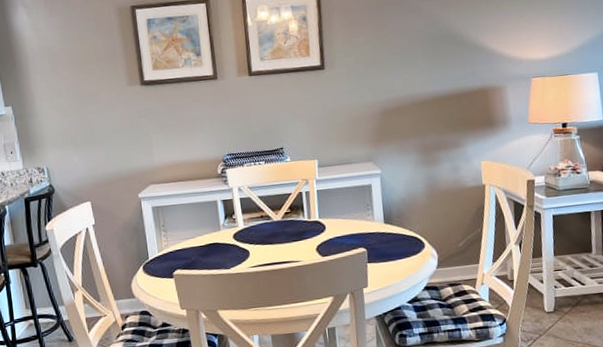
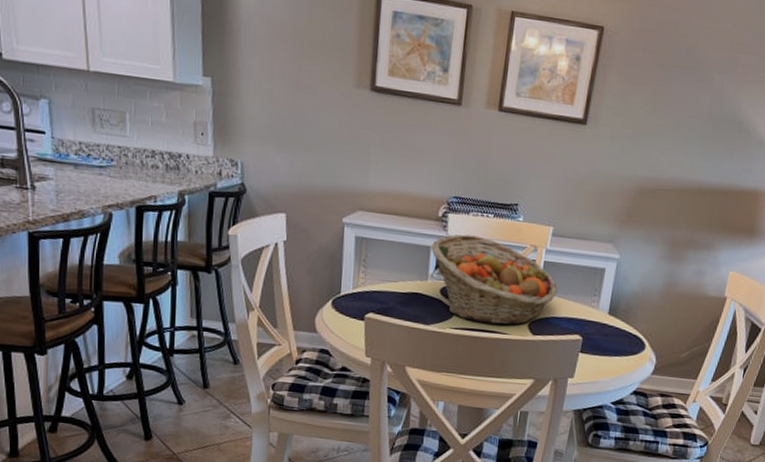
fruit basket: none [217,182,335,257] -> present [430,234,558,325]

